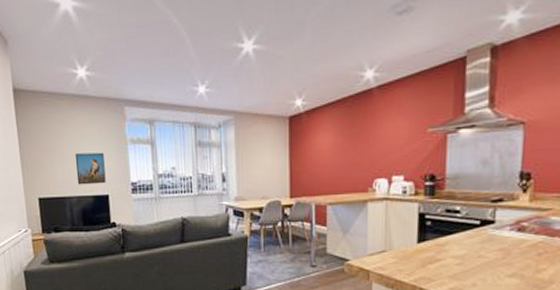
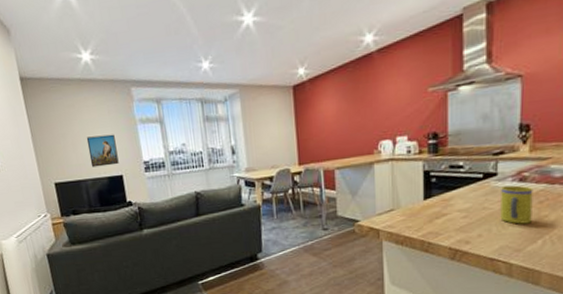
mug: none [496,235,532,276] -> present [500,185,533,224]

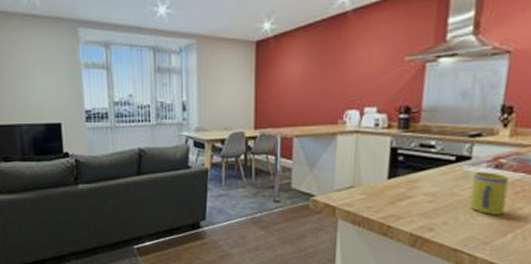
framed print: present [86,134,119,168] -> none [24,77,58,112]

